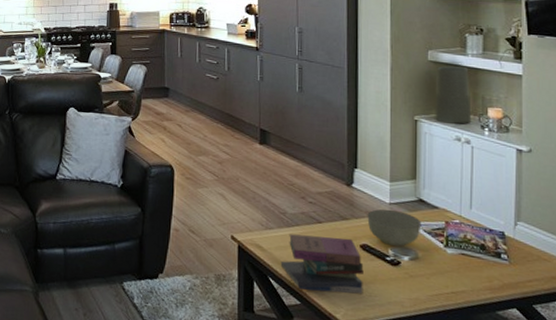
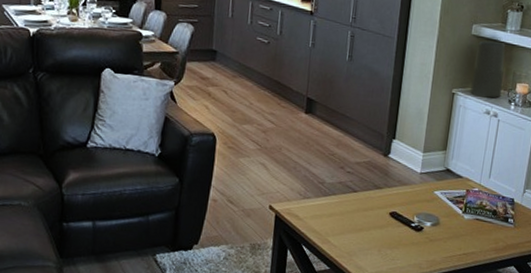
books: present [280,234,364,295] -> none [314,203,391,258]
bowl: present [367,209,422,248] -> none [398,178,446,214]

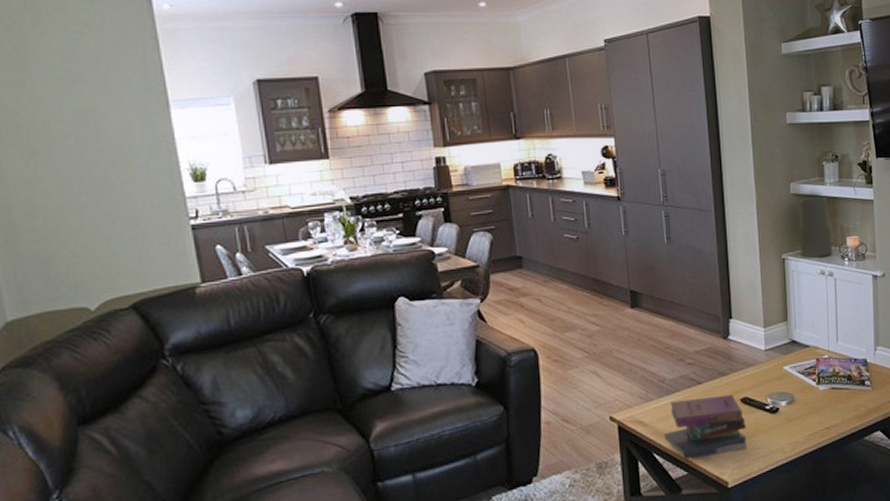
books: none [314,203,391,258] -> present [664,394,747,460]

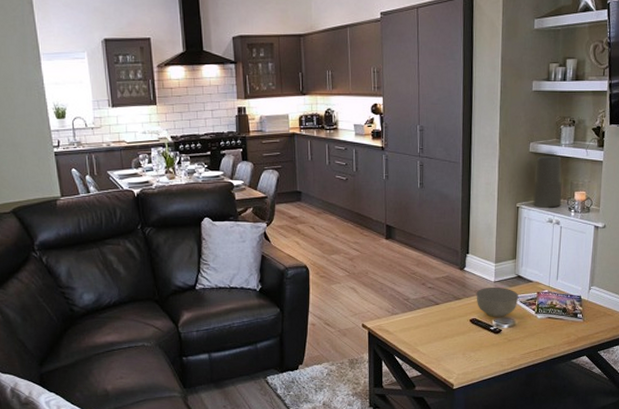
books: present [664,394,747,460] -> none [404,315,472,363]
bowl: none [745,356,796,395] -> present [476,287,519,318]

